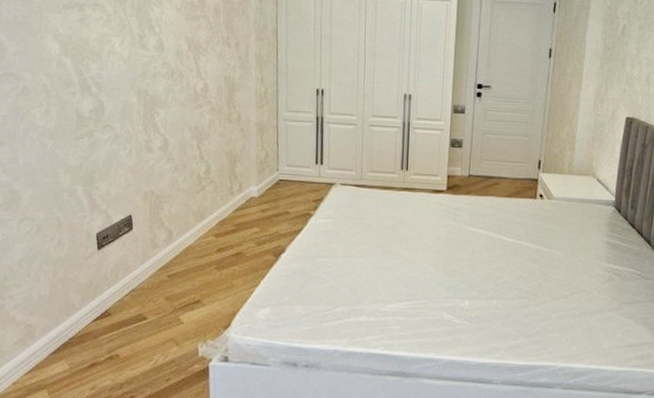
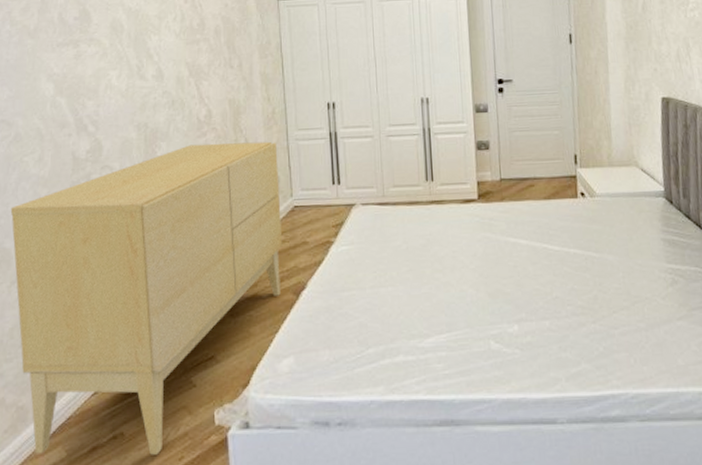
sideboard: none [19,114,267,375] -> present [10,141,283,455]

